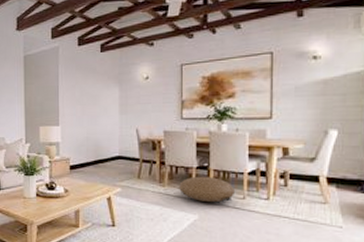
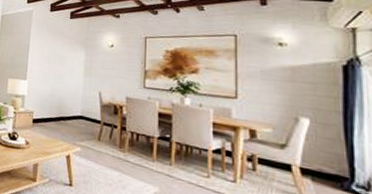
pouf: present [179,176,236,203] -> none [140,146,199,177]

